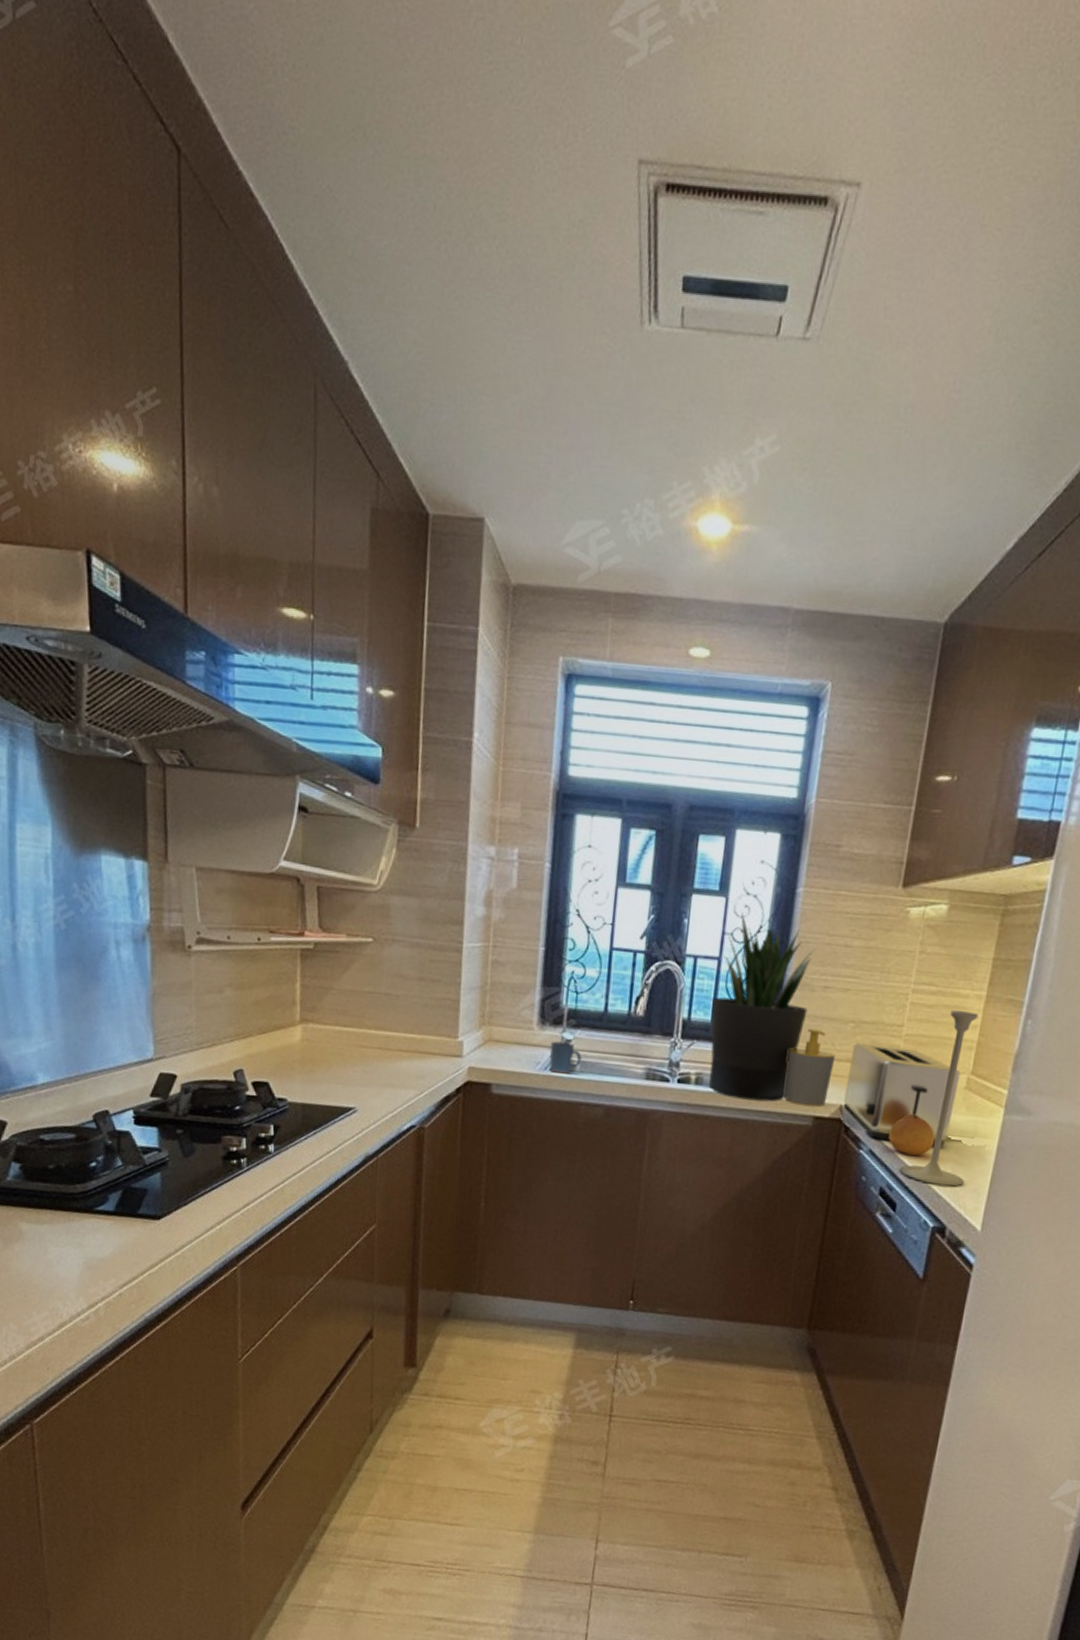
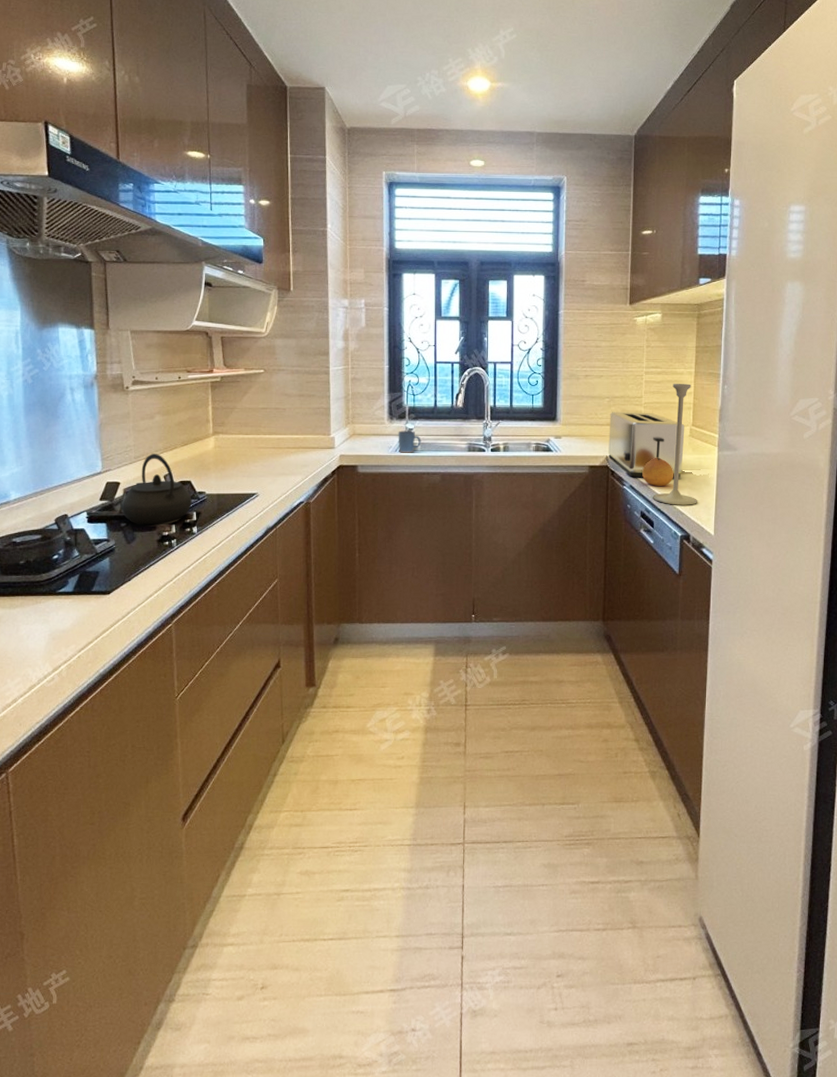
kettle: none [177,1040,269,1139] -> present [121,454,192,527]
planter: present [709,912,815,1103] -> none [509,330,576,459]
soap bottle: present [784,1028,836,1108] -> none [566,405,599,459]

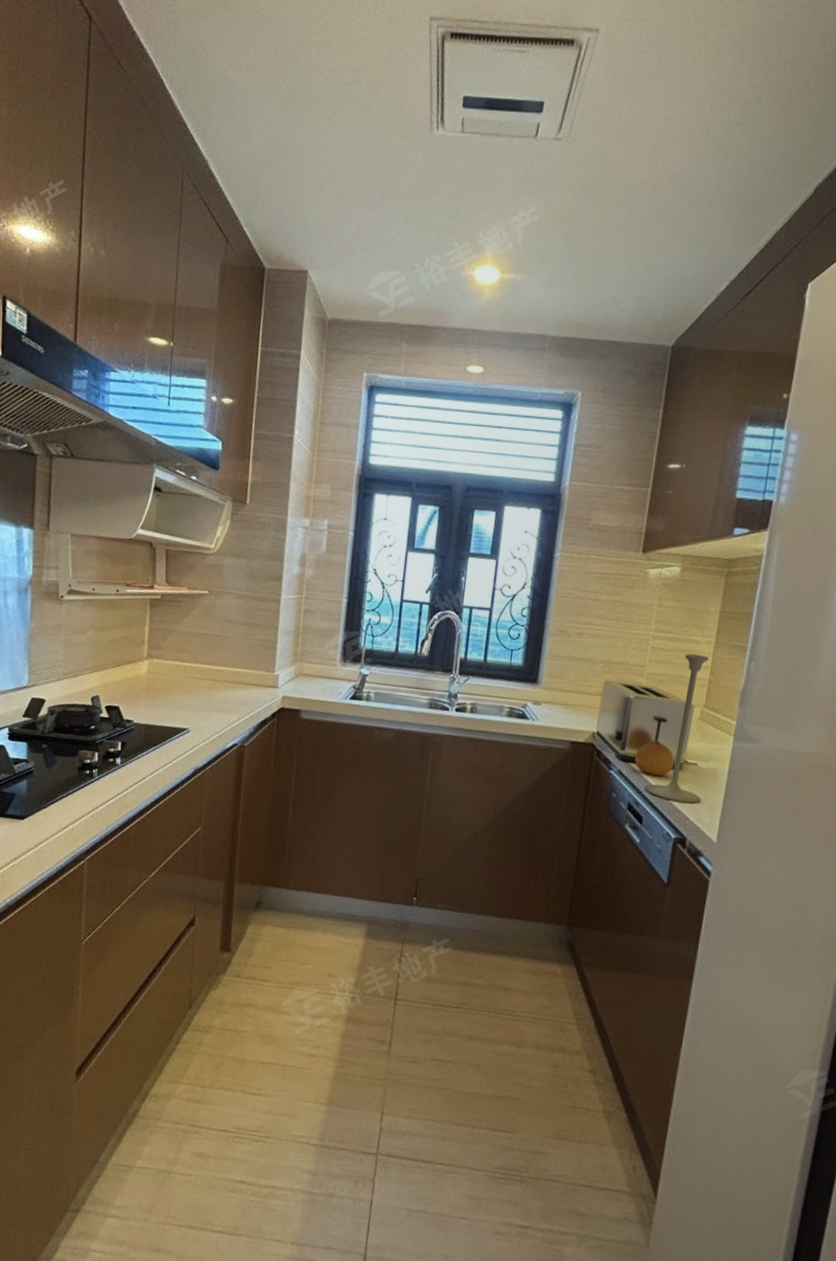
kettle: present [121,454,192,527] -> none [44,672,118,753]
mug: present [398,430,421,453] -> none [349,675,376,703]

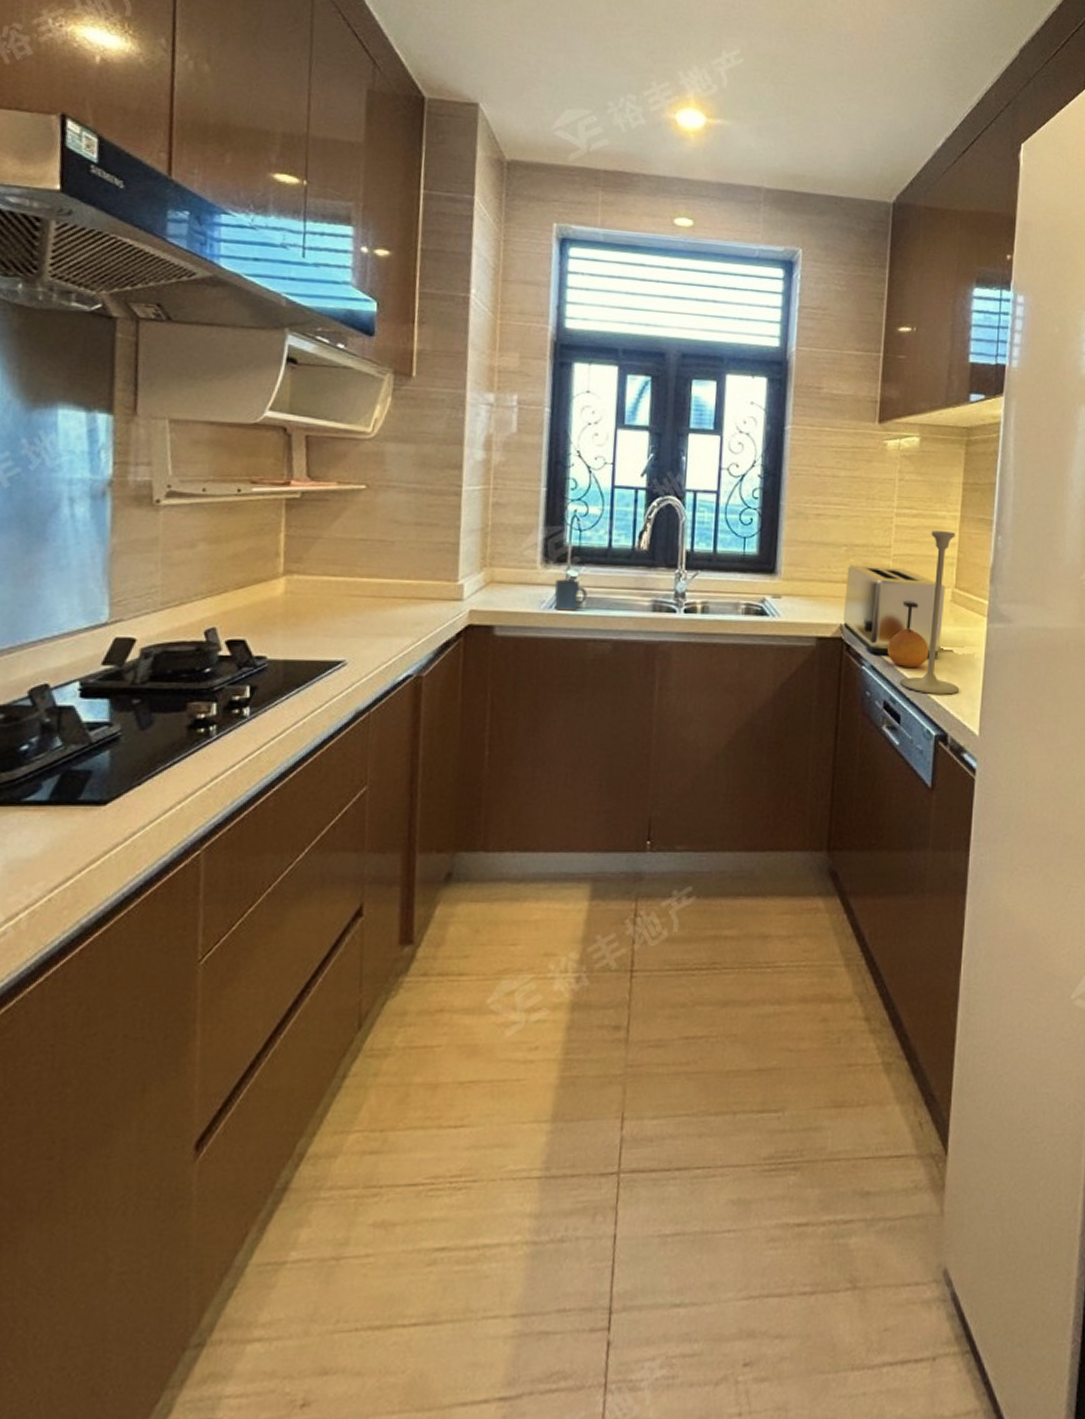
mug: none [349,675,376,703] -> present [554,579,588,611]

